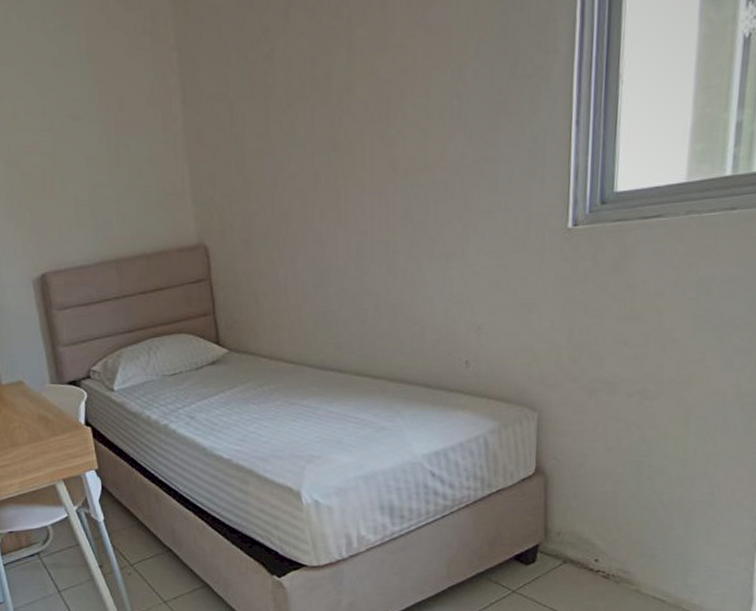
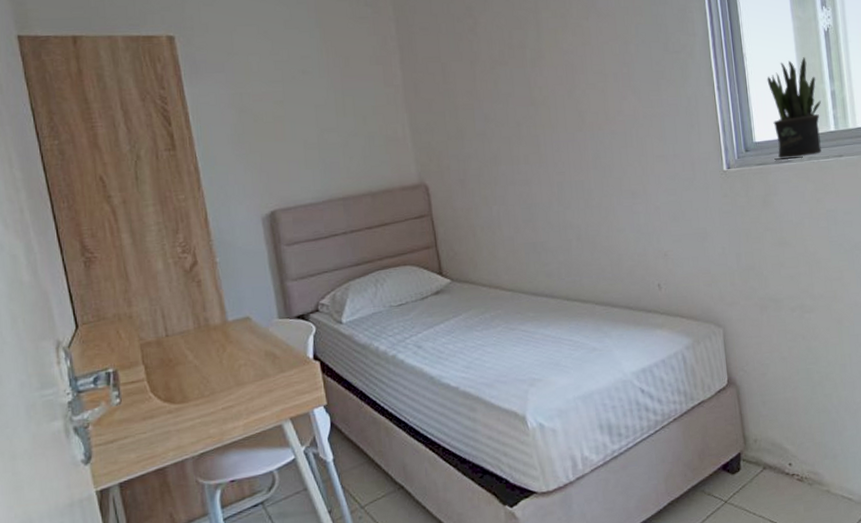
potted plant: none [645,76,719,212] -> present [767,57,822,158]

